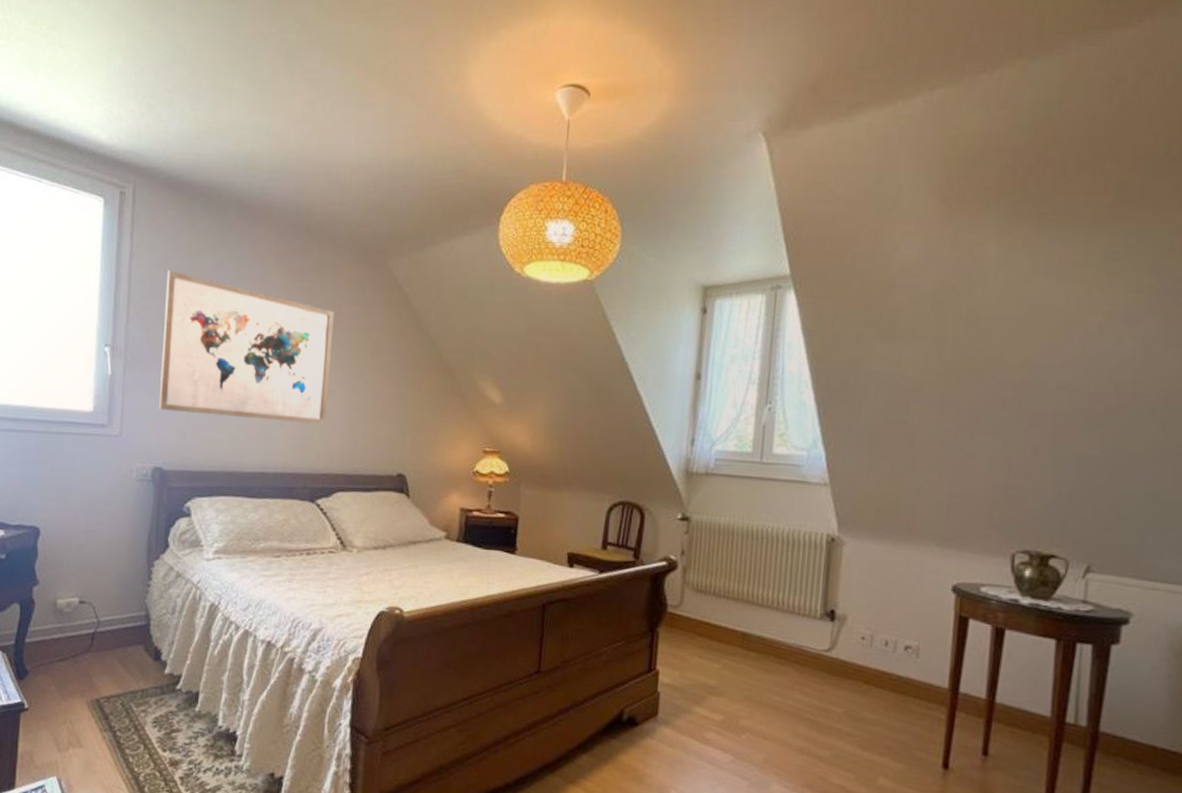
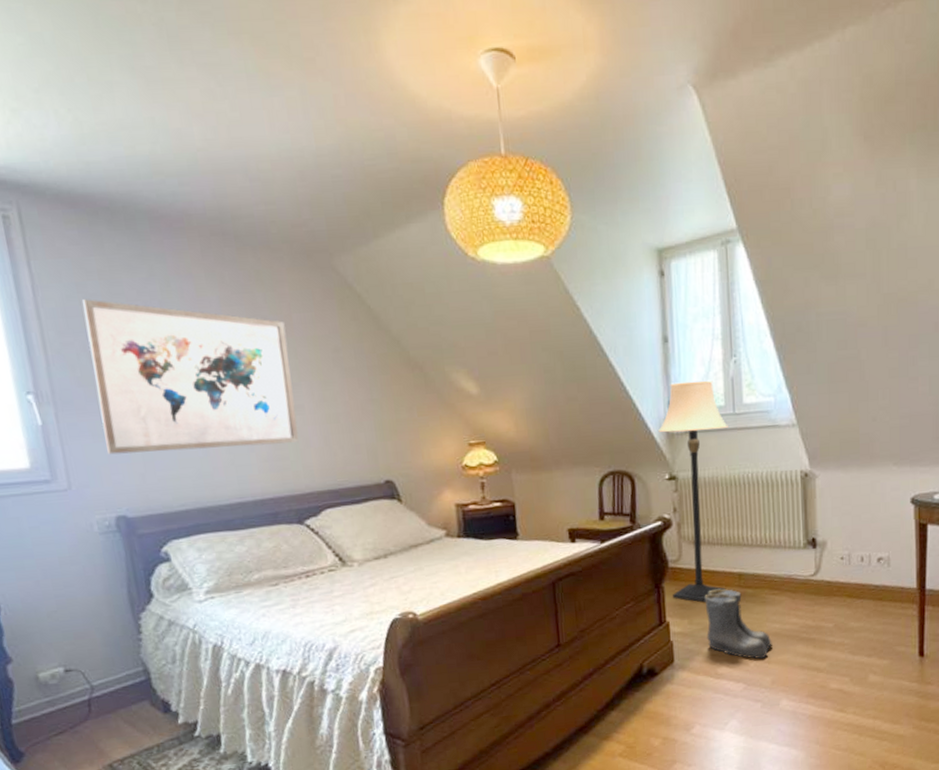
lamp: none [667,421,753,657] -> present [658,380,728,603]
boots: none [697,645,770,733] -> present [704,588,772,659]

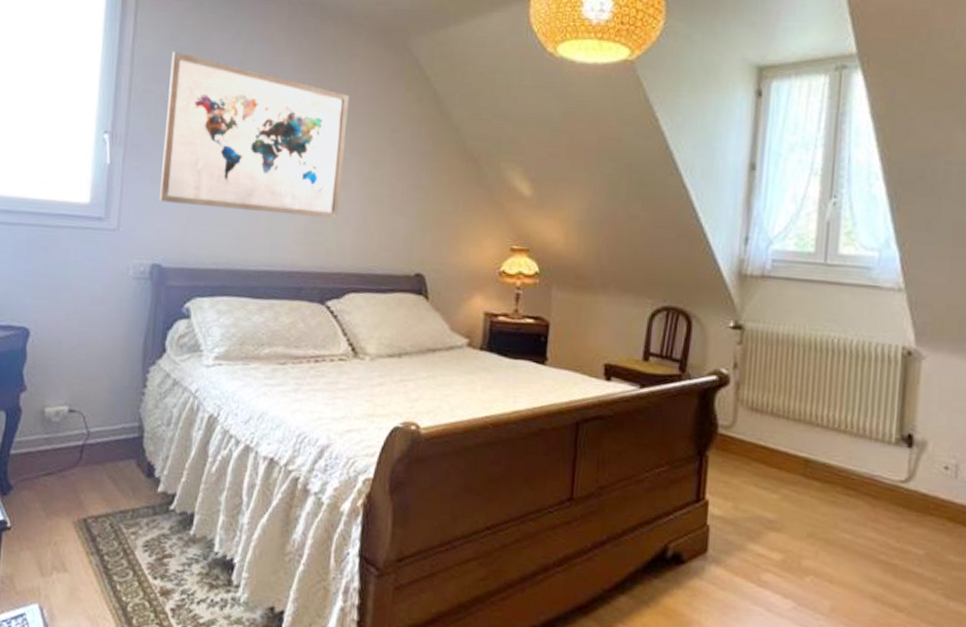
lamp: present [658,380,728,603] -> none [718,217,816,486]
boots: present [704,588,772,659] -> none [753,472,838,576]

